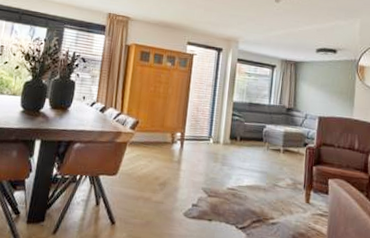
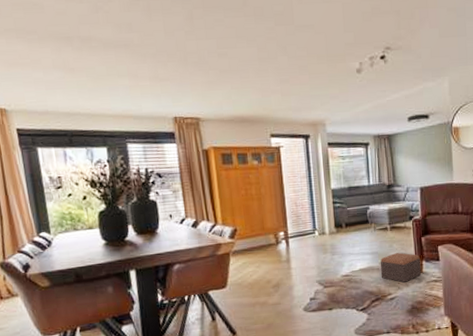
footstool: none [266,177,309,210] -> present [380,252,422,283]

